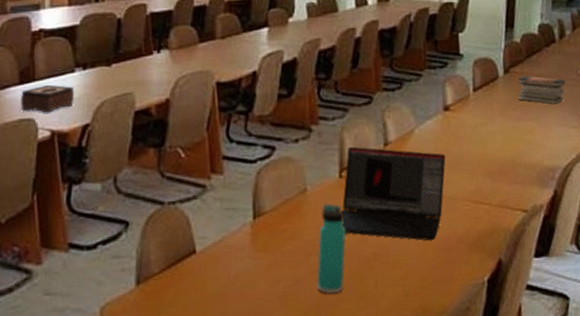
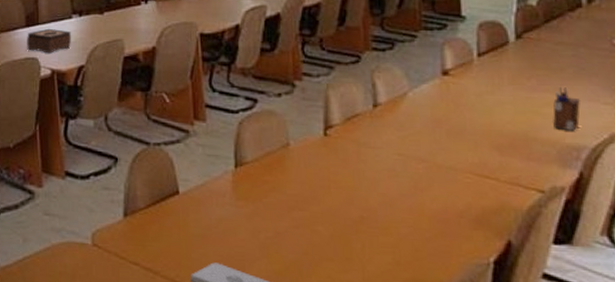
thermos bottle: present [317,203,346,293] -> none [299,160,331,251]
laptop: present [341,146,446,241] -> none [326,105,445,211]
book stack: present [518,76,565,105] -> none [533,43,595,76]
desk organizer: none [533,115,555,154] -> present [553,87,580,131]

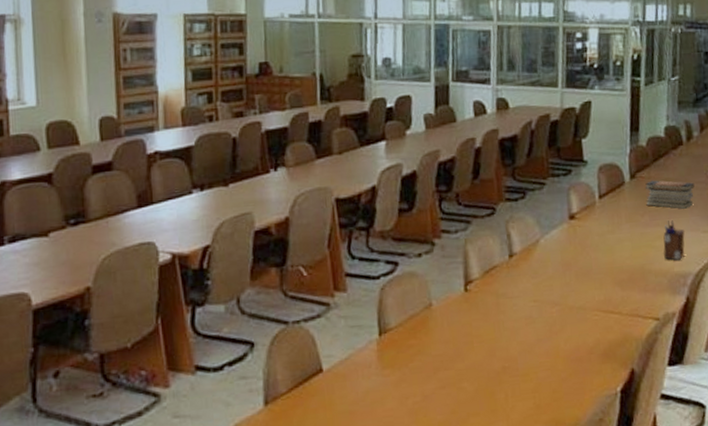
tissue box: present [27,28,71,54] -> none [140,207,193,236]
book stack: none [533,43,595,76] -> present [645,180,695,209]

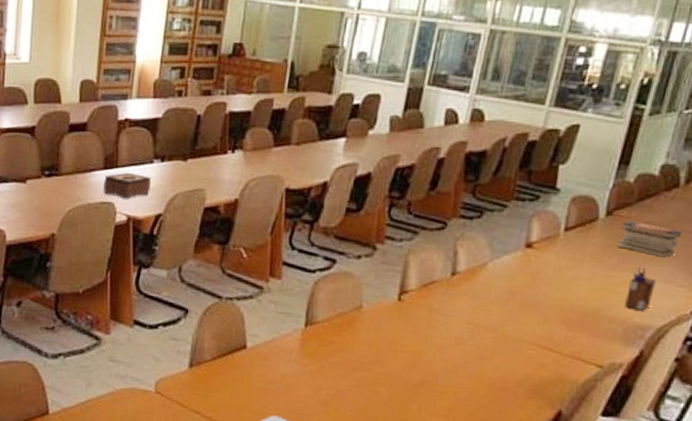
tissue box: none [140,207,193,236] -> present [103,172,151,199]

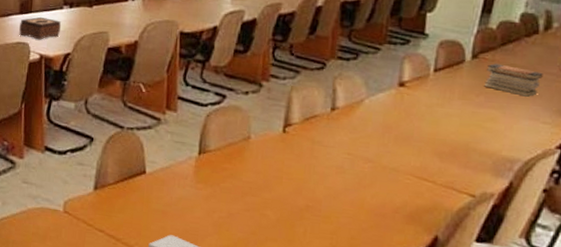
desk organizer: present [625,267,656,311] -> none [493,105,521,145]

